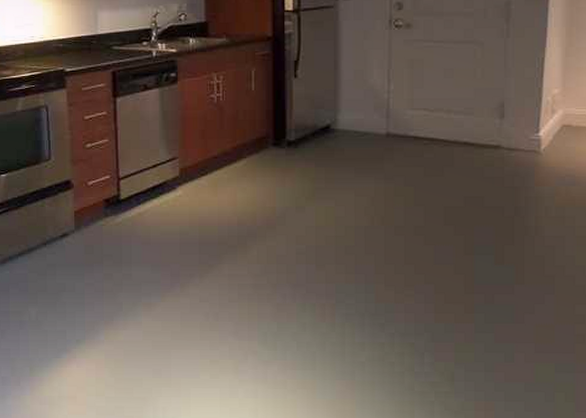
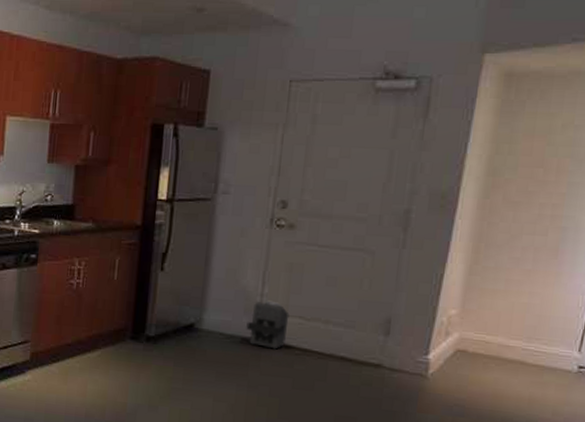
speaker: none [378,96,415,142] -> present [246,300,289,349]

